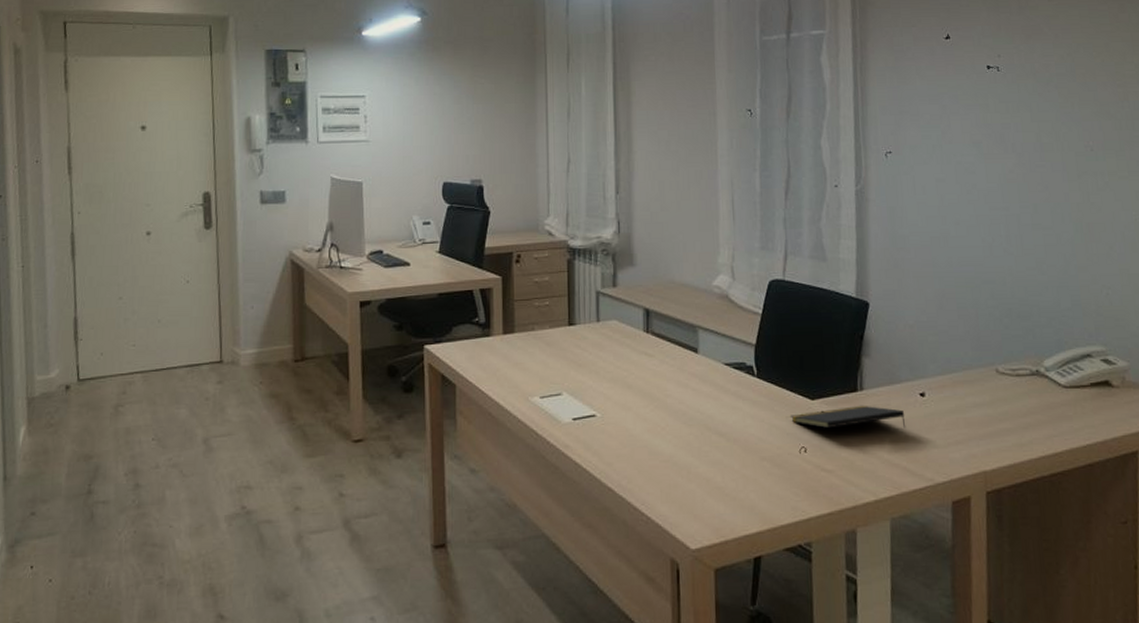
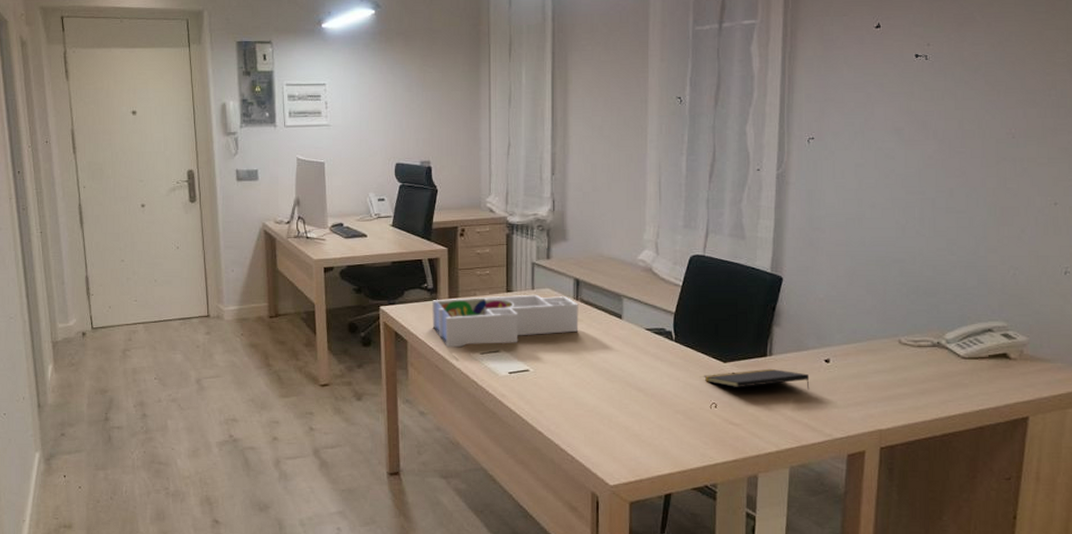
desk organizer: none [484,327,650,392] -> present [432,294,579,348]

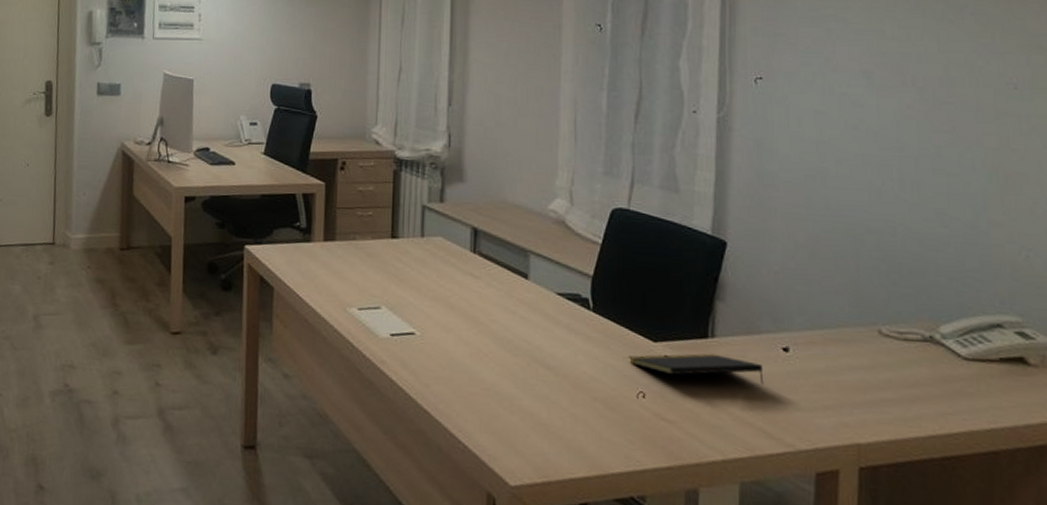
desk organizer: present [432,294,579,348] -> none [303,241,476,300]

